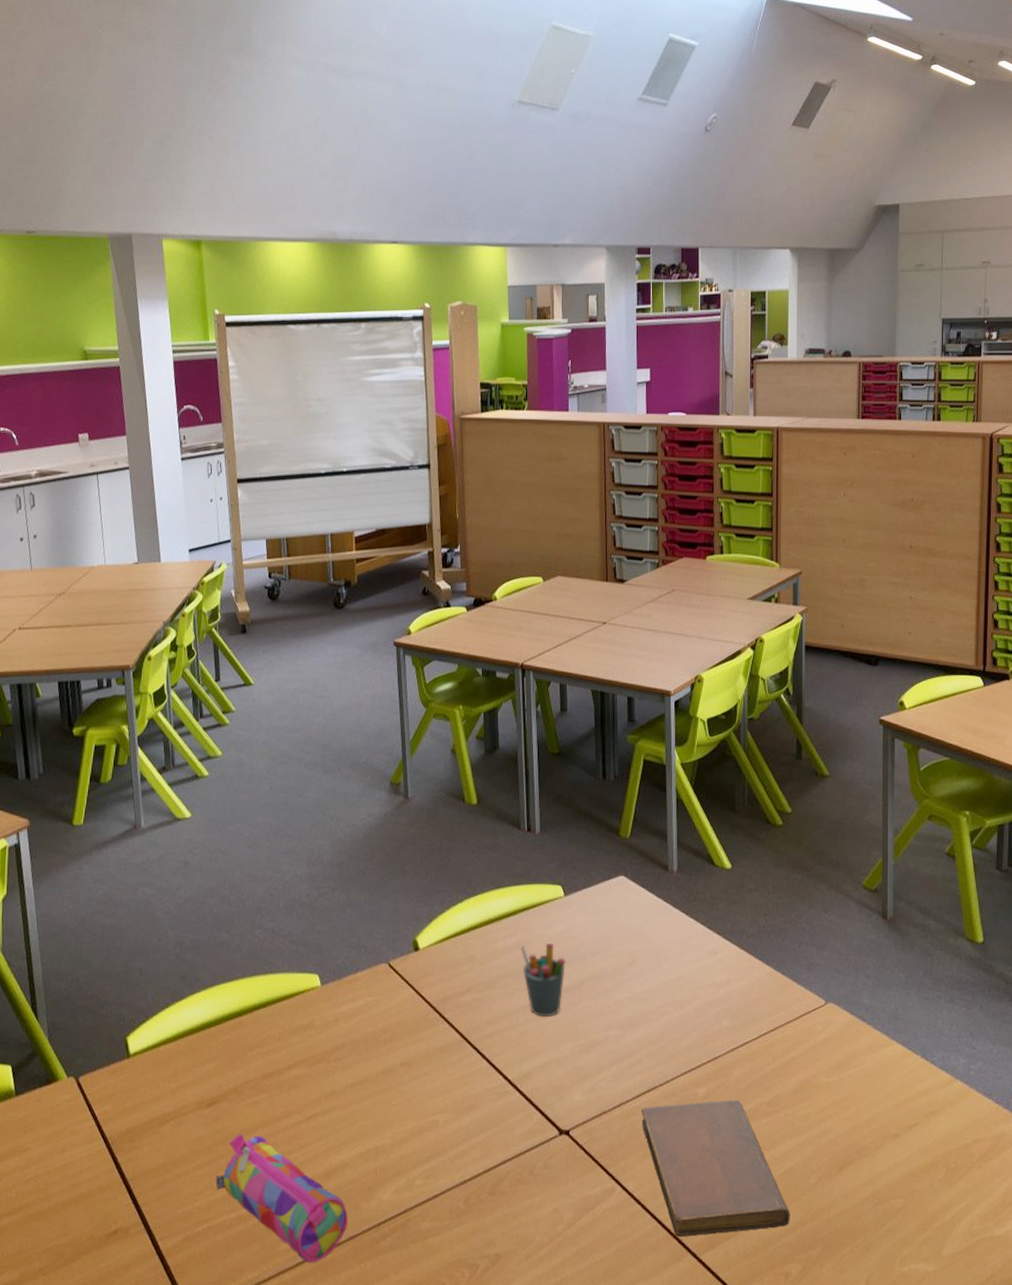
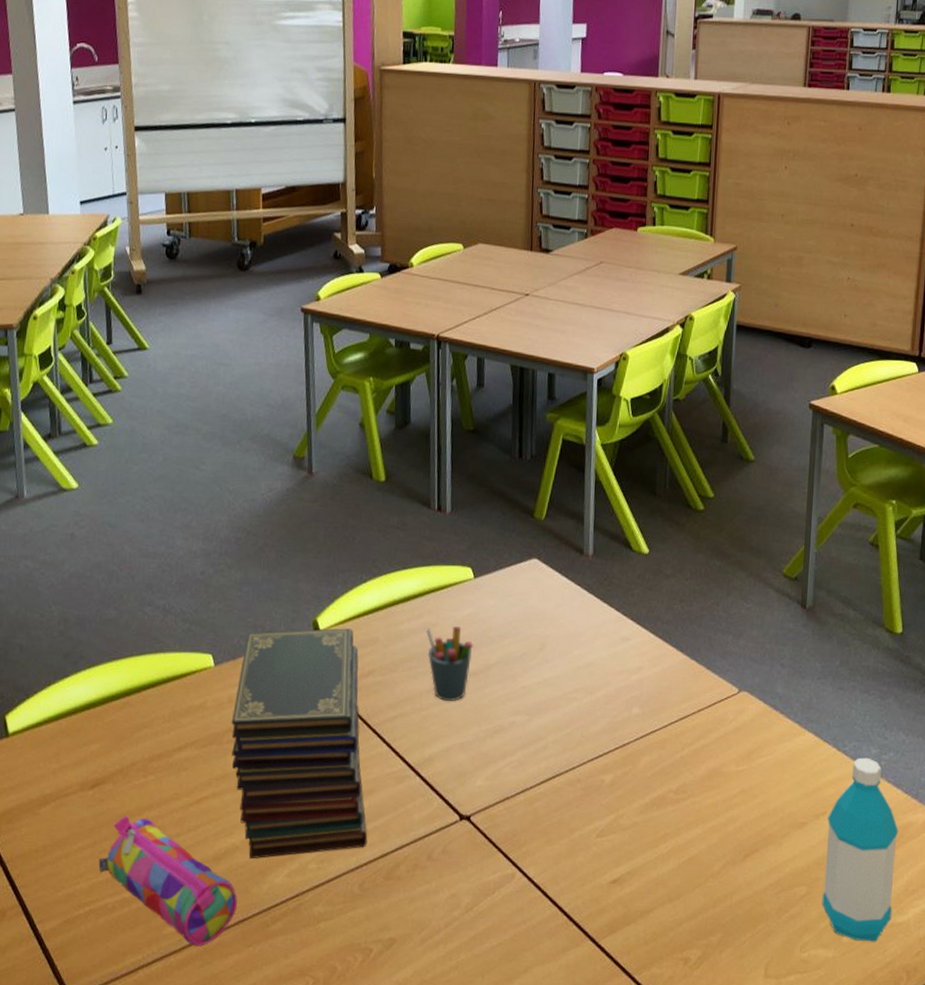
book stack: none [338,947,471,1176] -> present [231,628,368,859]
notebook: present [640,1099,790,1237] -> none [544,787,693,923]
water bottle: none [919,1067,992,1256] -> present [822,757,899,942]

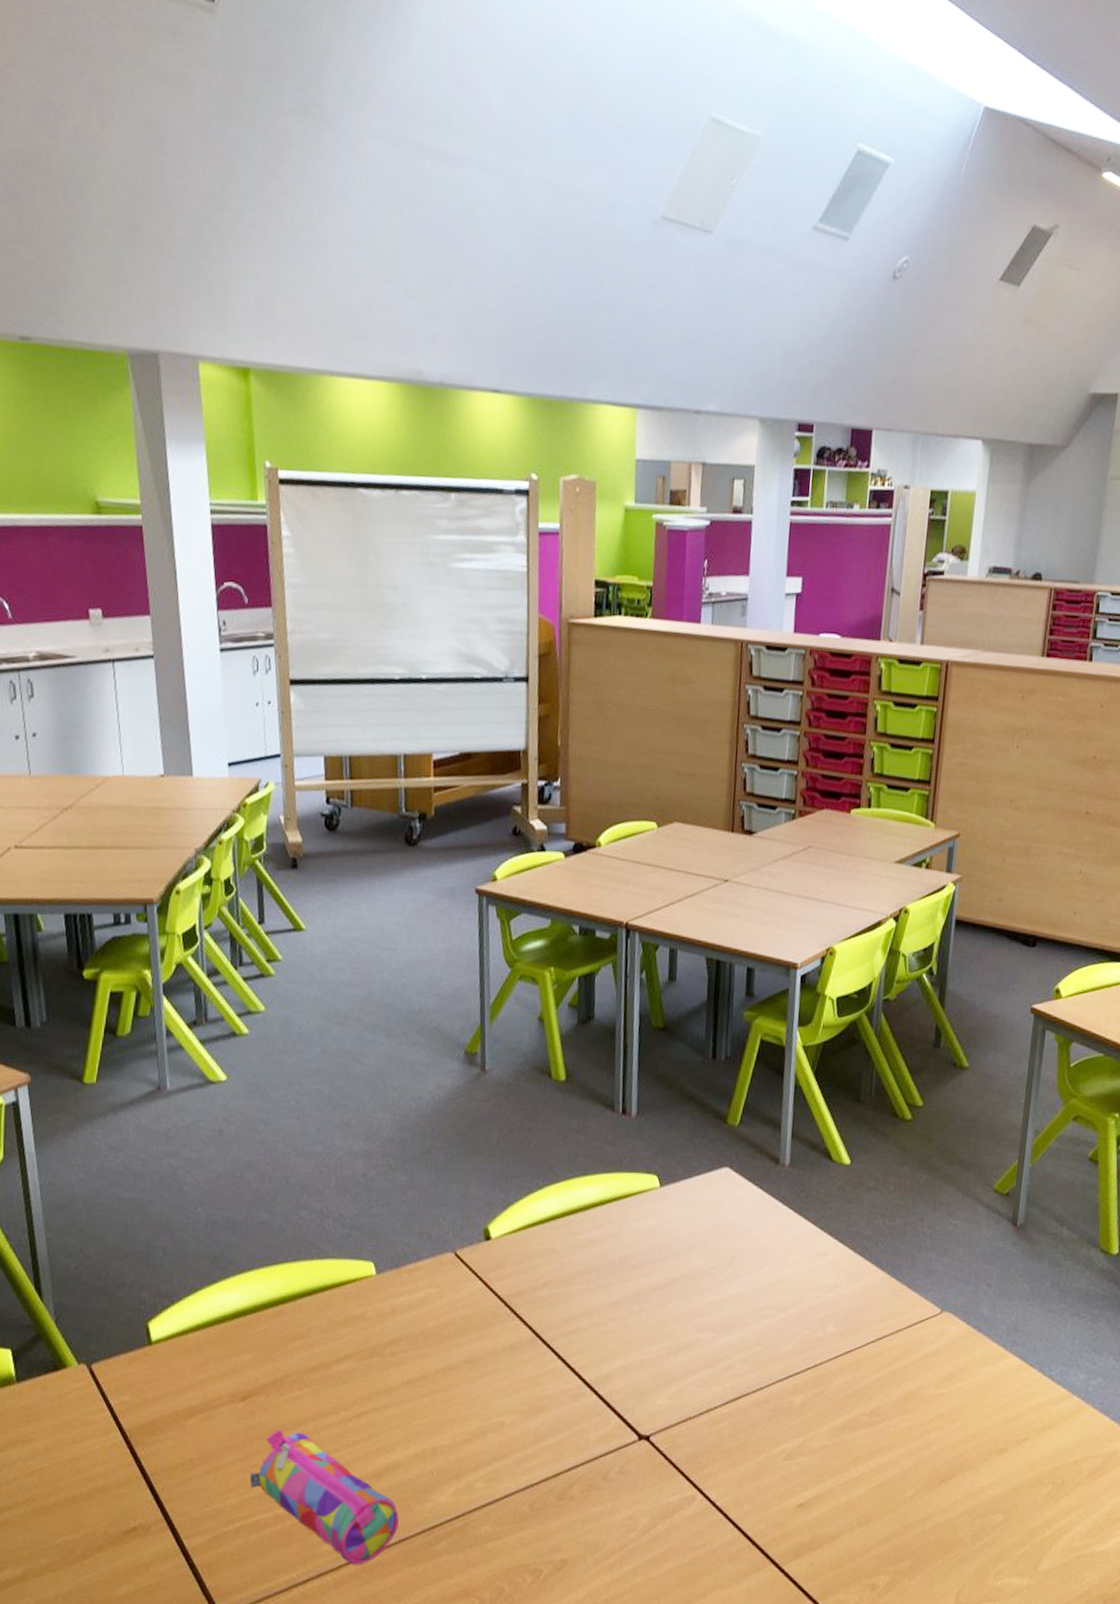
book stack: present [231,628,368,859] -> none [394,1237,540,1477]
pen holder: present [426,625,474,701] -> none [607,1237,658,1316]
water bottle: present [822,757,899,942] -> none [1018,1382,1104,1571]

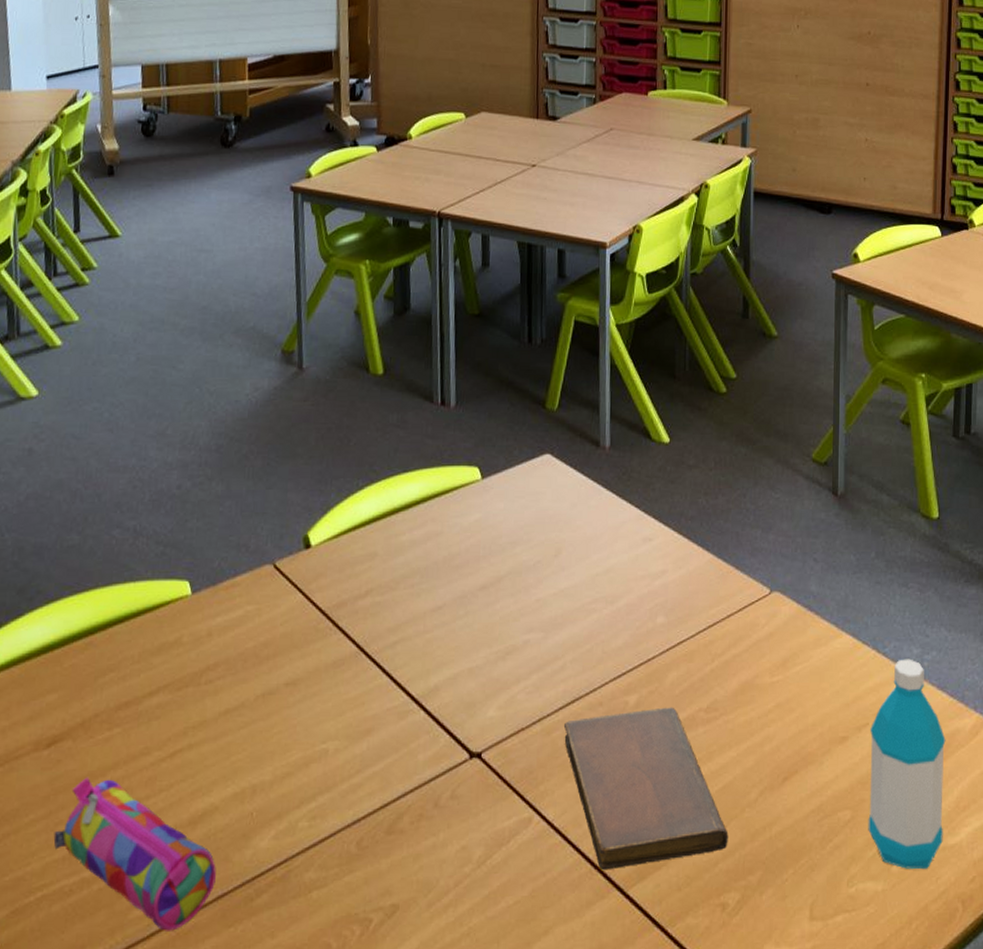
notebook: none [729,1409,883,1547] -> present [563,707,728,871]
water bottle: none [1018,1382,1104,1571] -> present [868,658,946,870]

